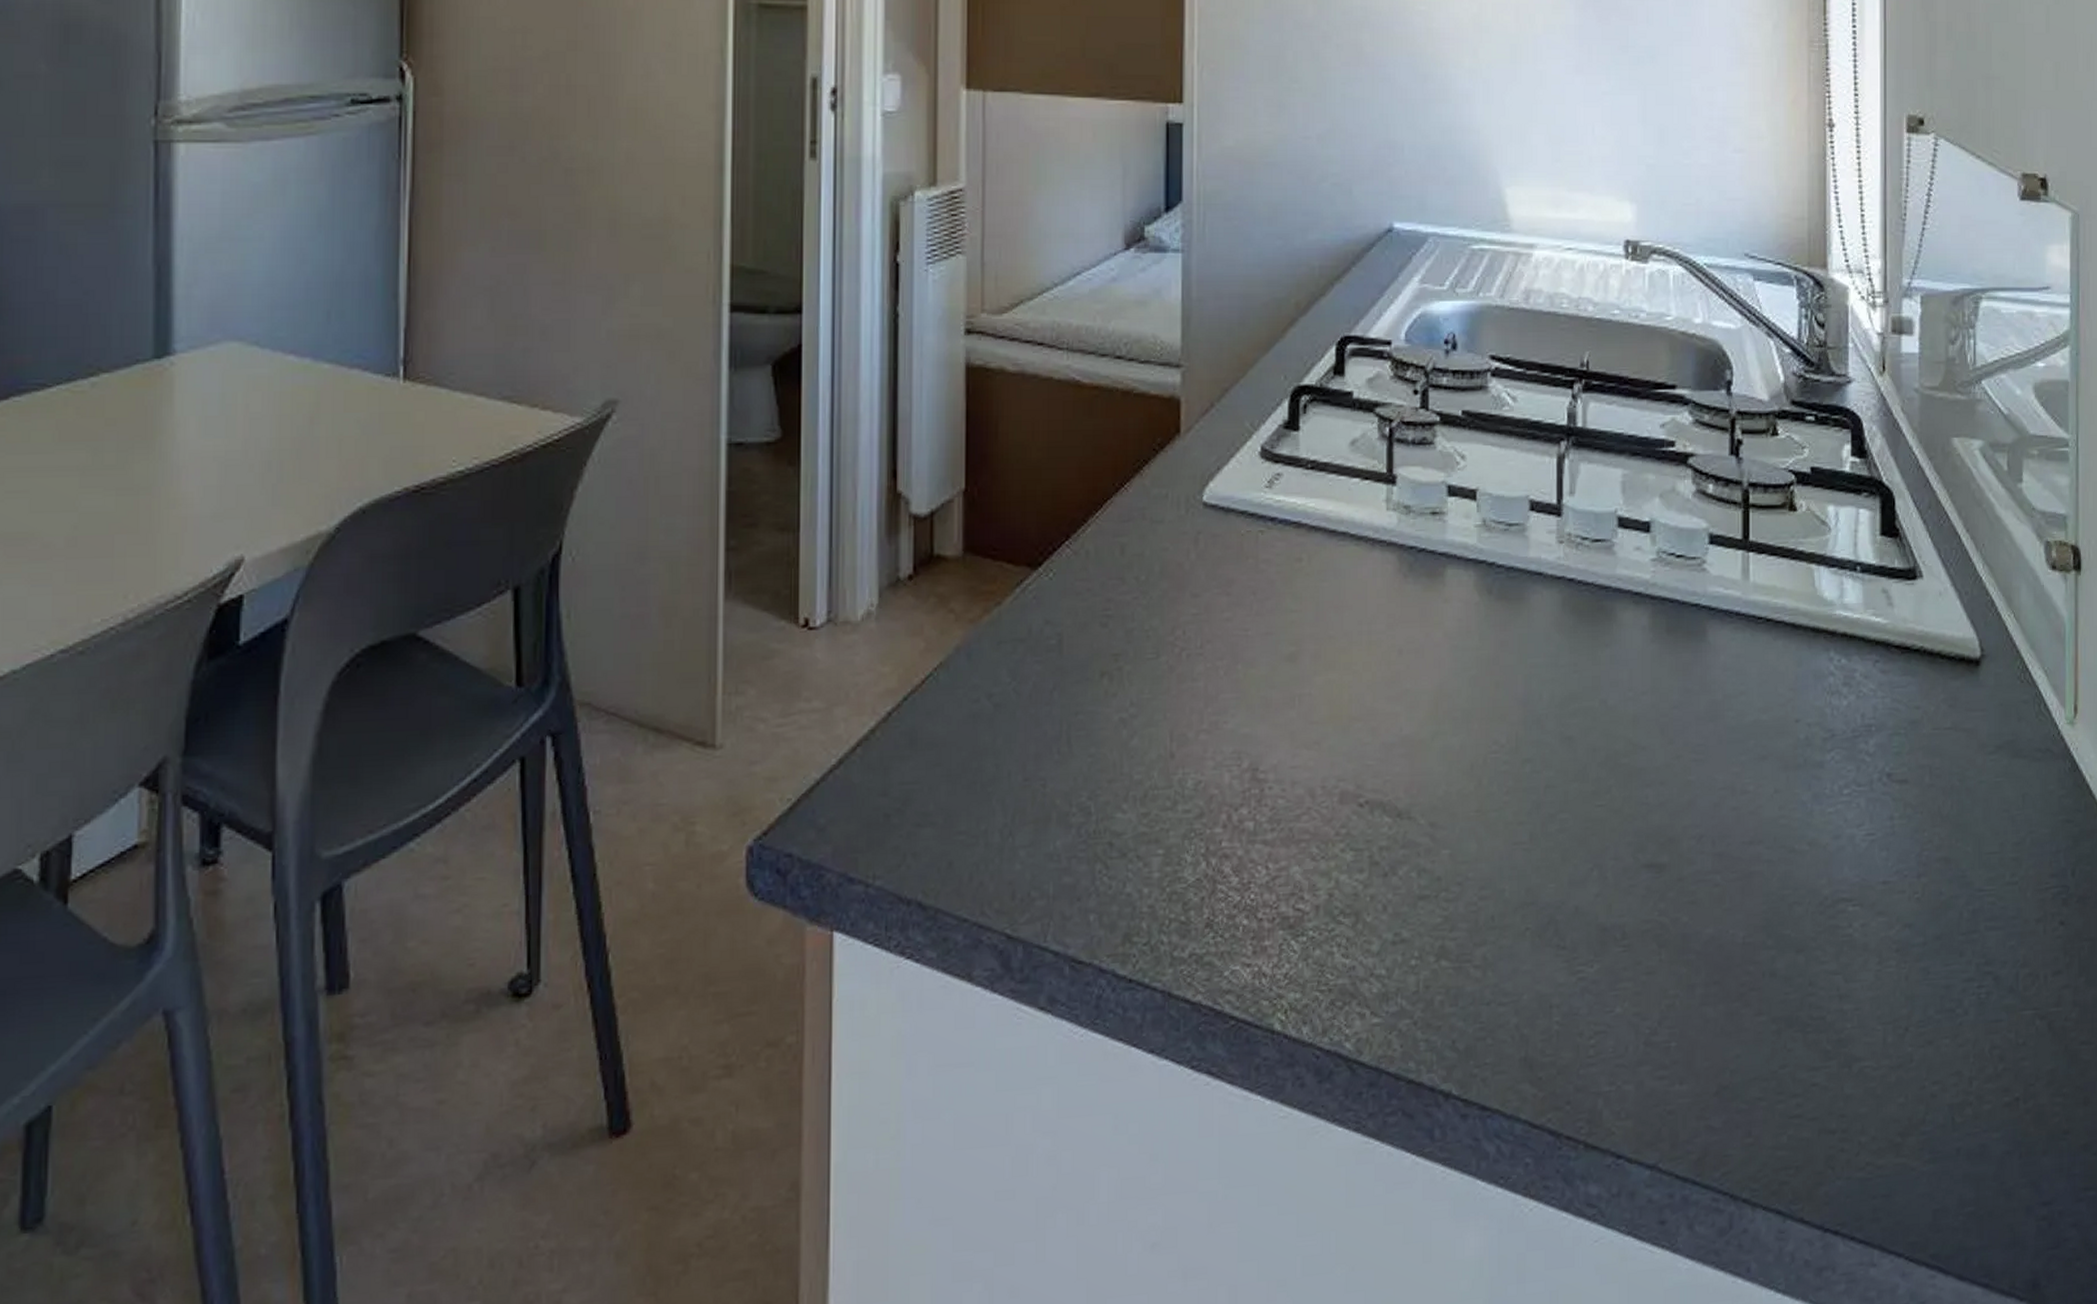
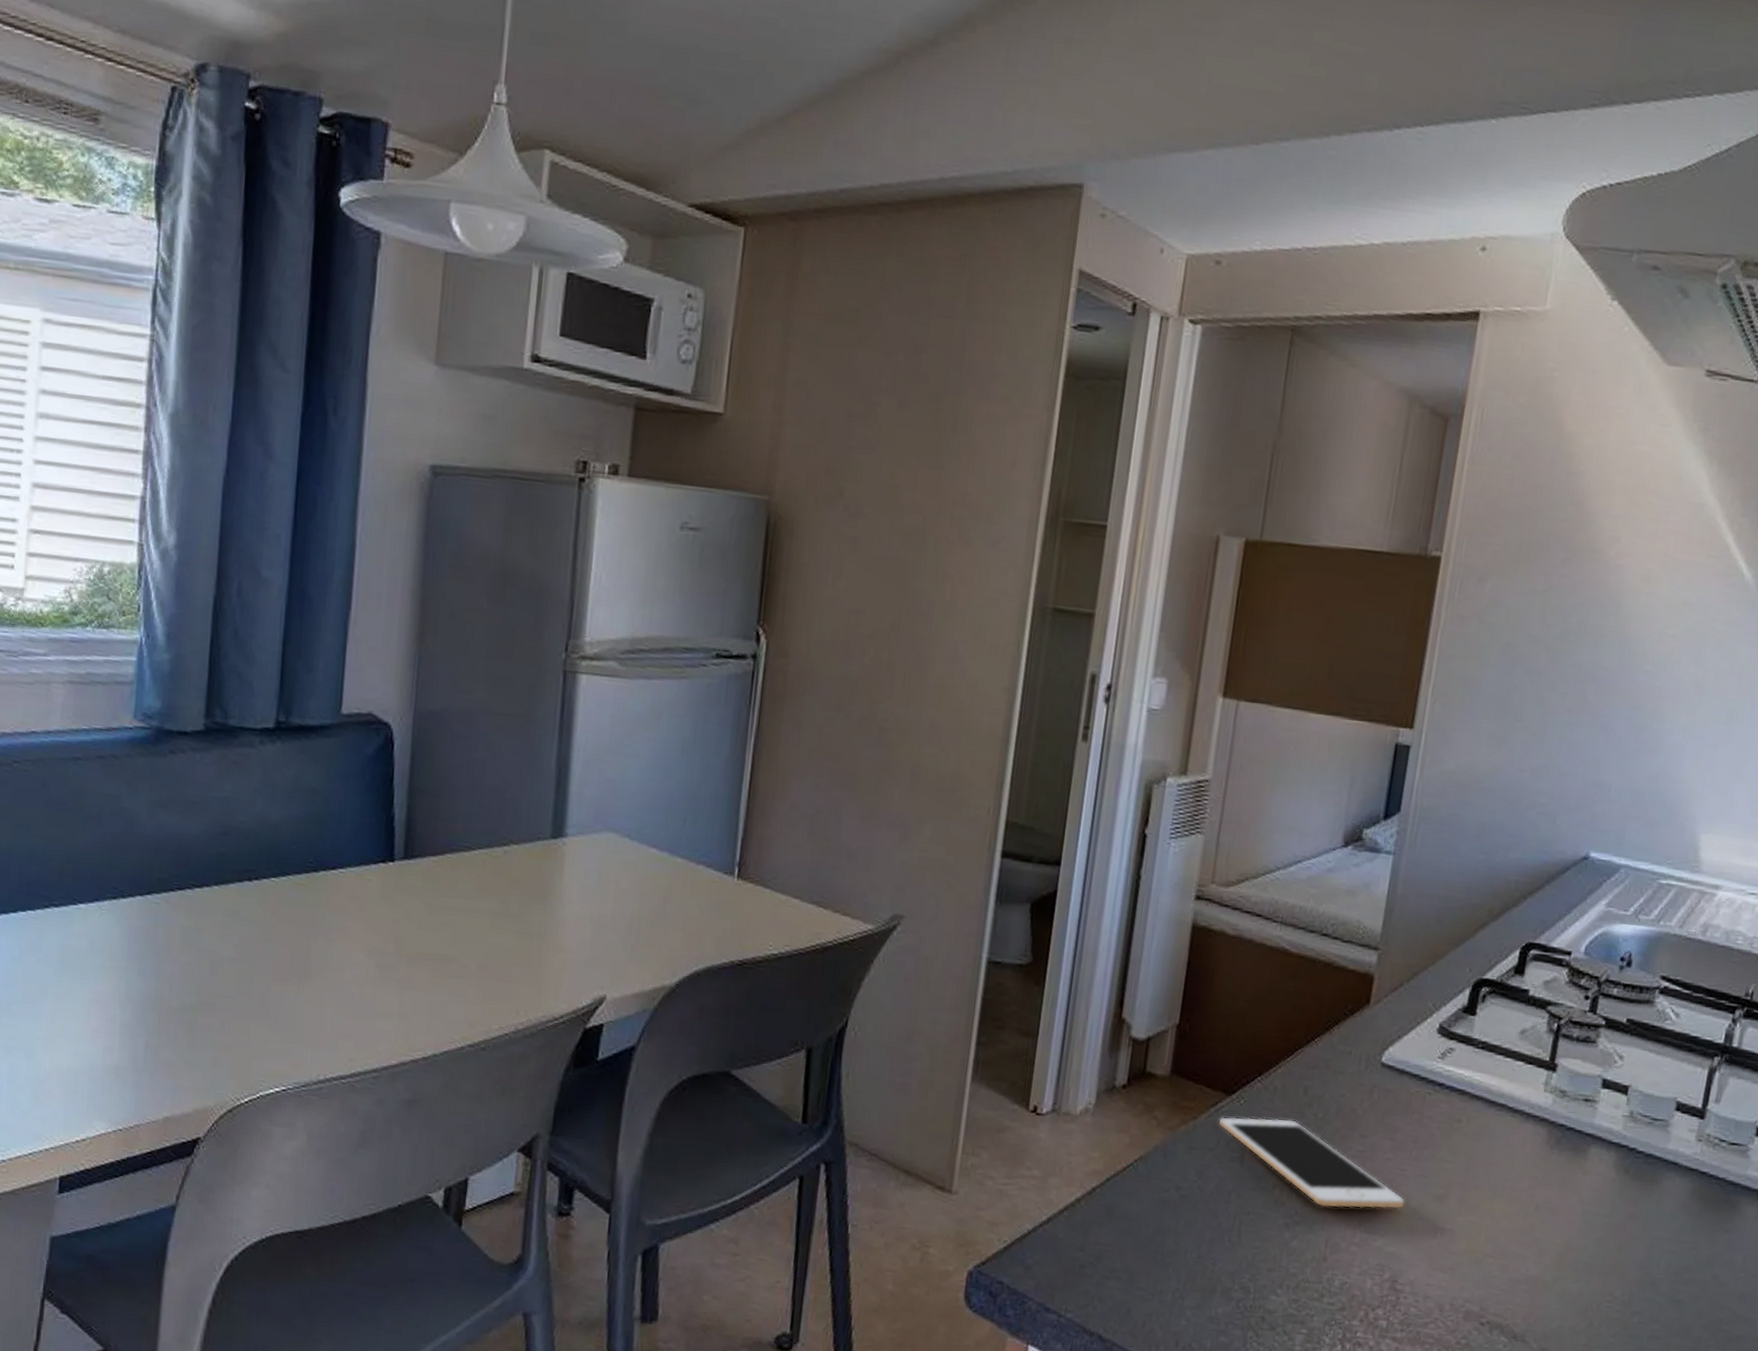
cell phone: none [1027,587,1253,692] -> present [1218,1116,1405,1209]

